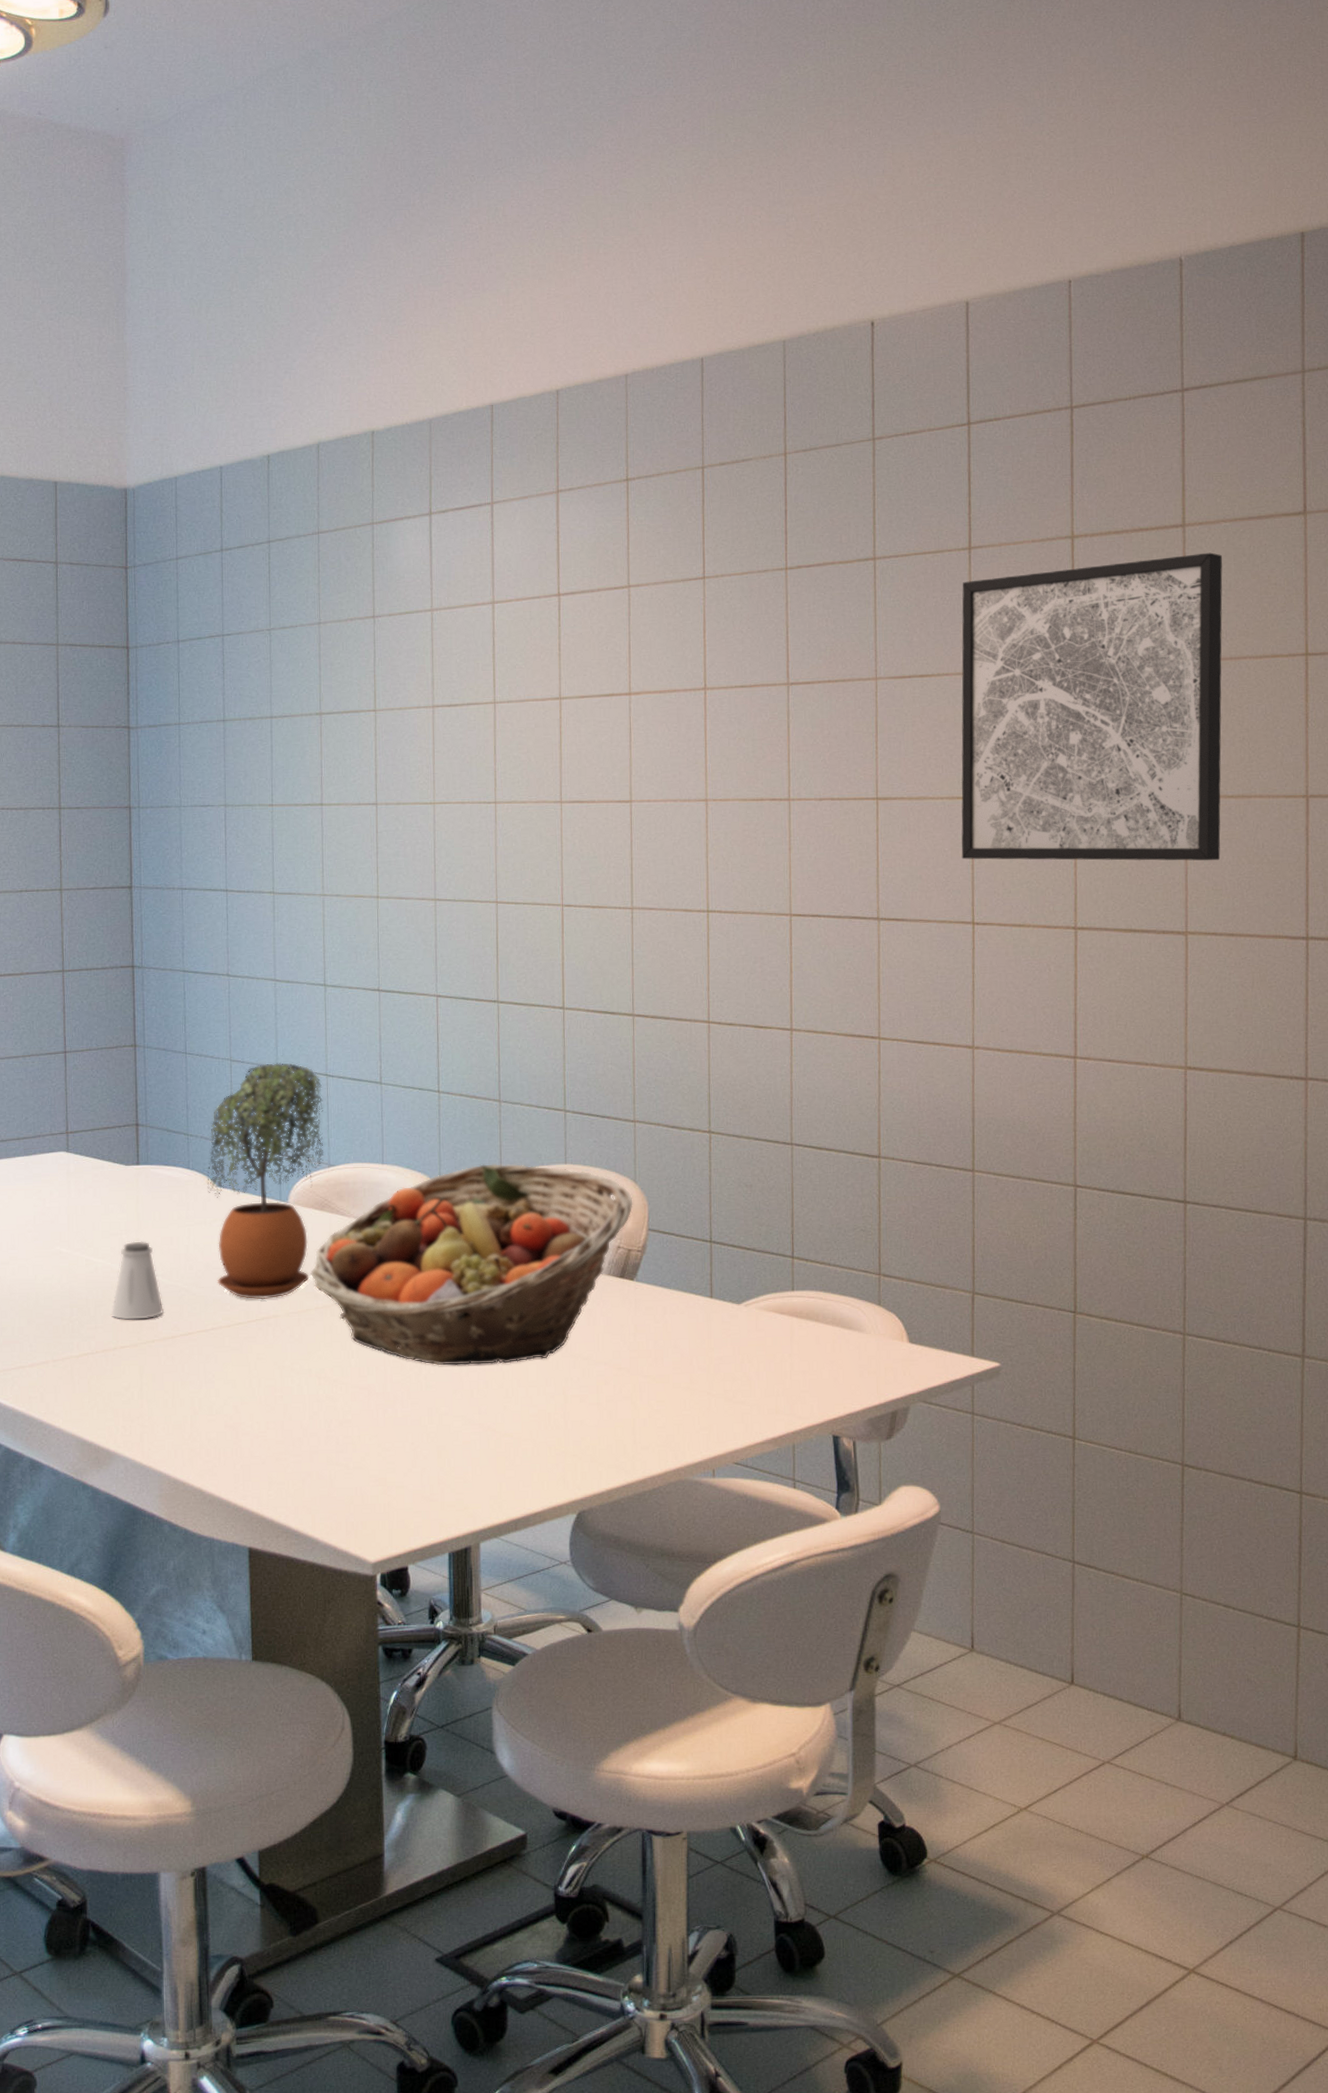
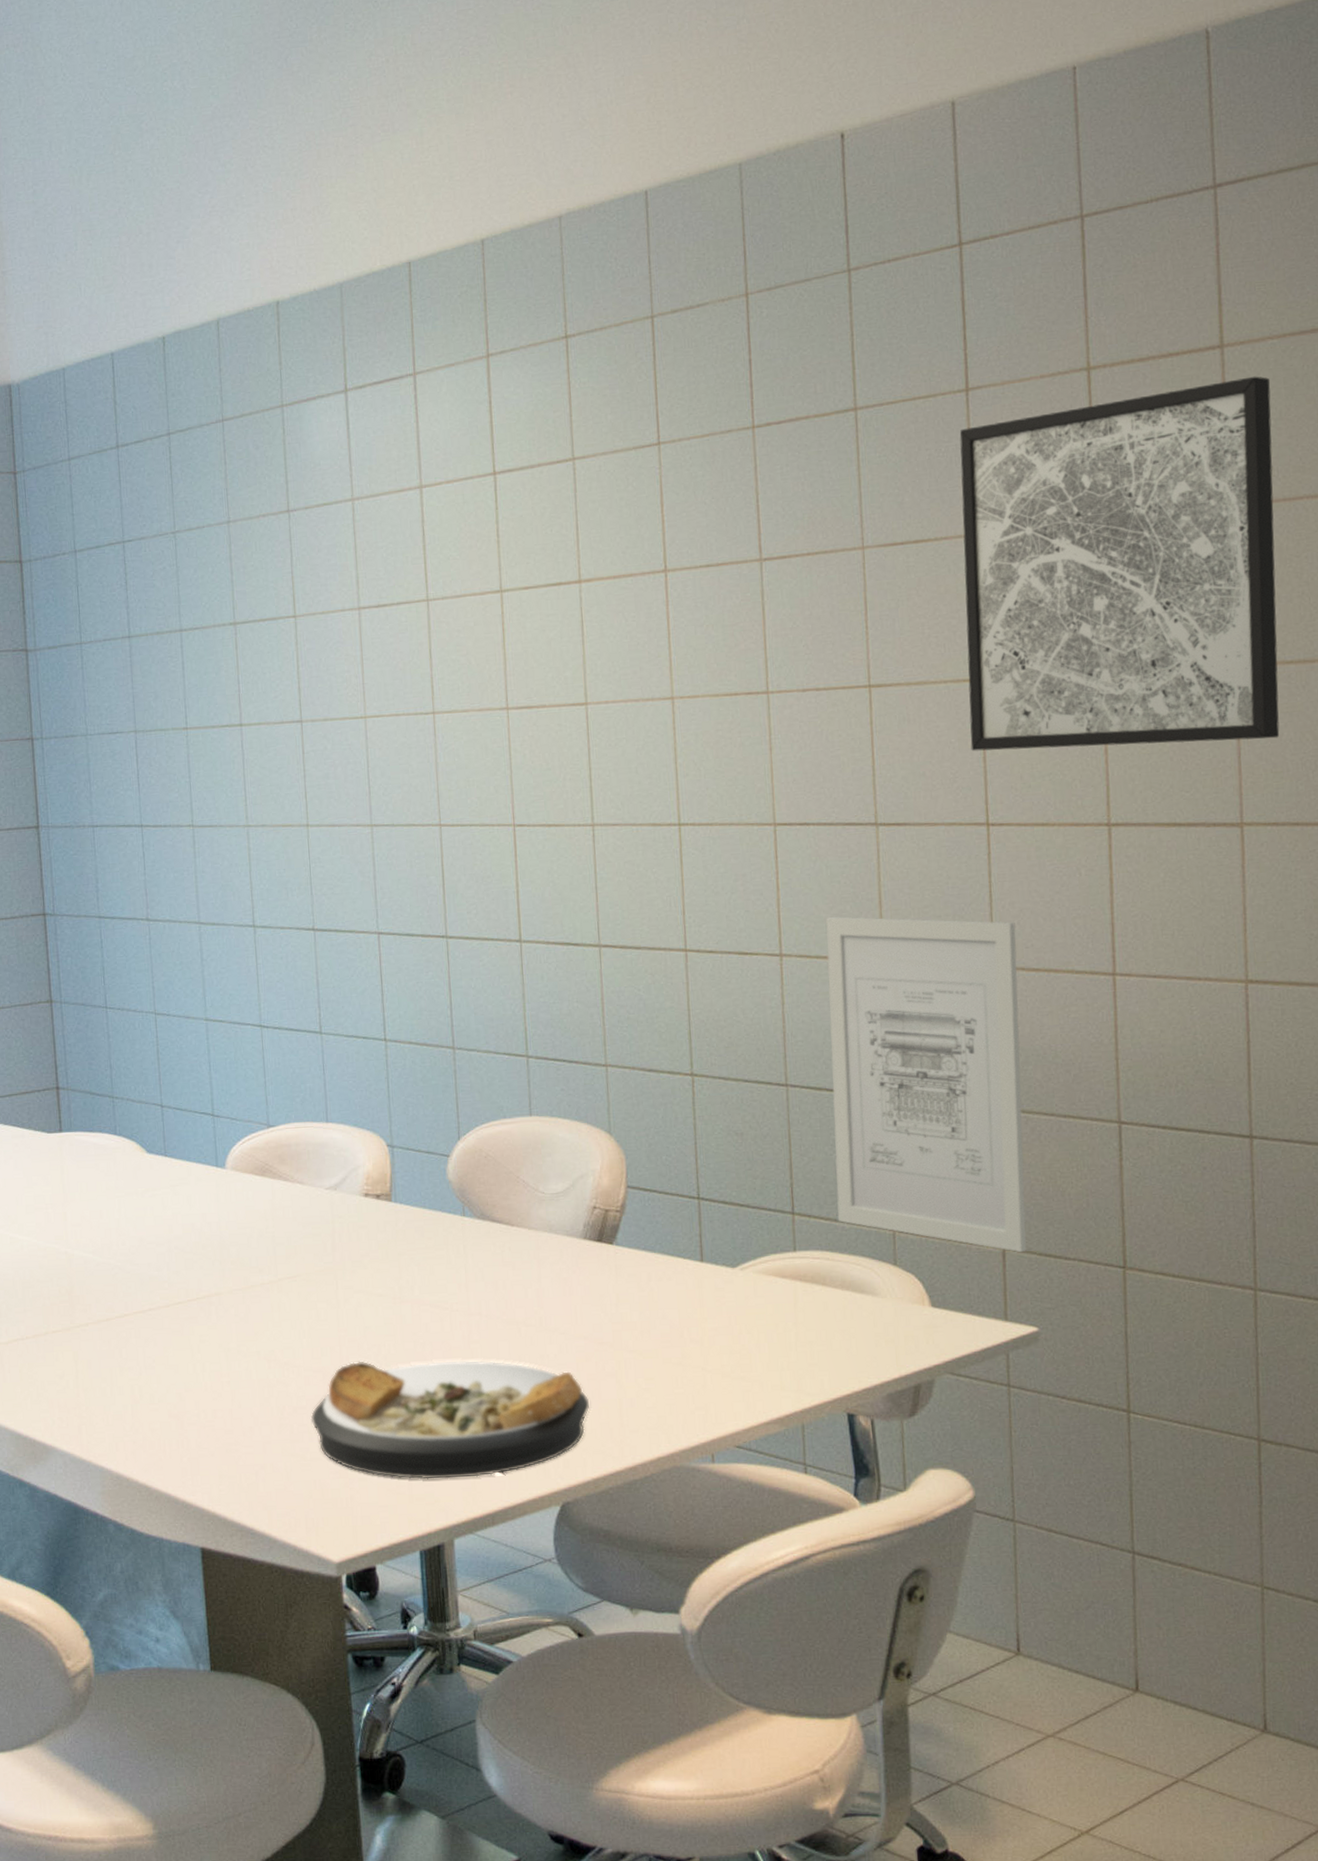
saltshaker: present [112,1241,163,1320] -> none [40,1215,96,1302]
potted plant: present [207,1063,323,1300] -> none [136,1014,262,1276]
fruit basket: present [309,1164,633,1366] -> none [253,1118,609,1345]
plate: none [355,1380,607,1488] -> present [310,1360,590,1479]
wall art: none [831,997,994,1297] -> present [826,916,1027,1253]

